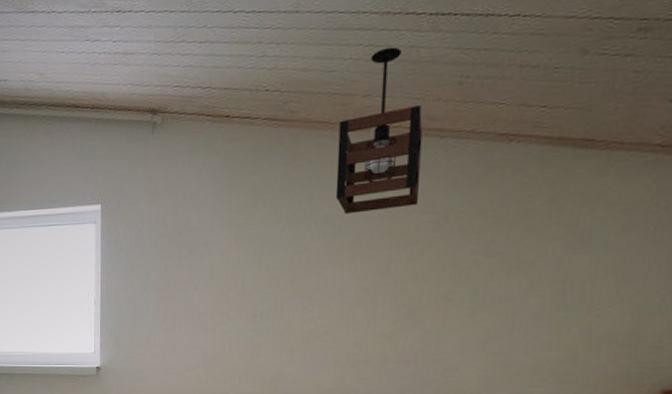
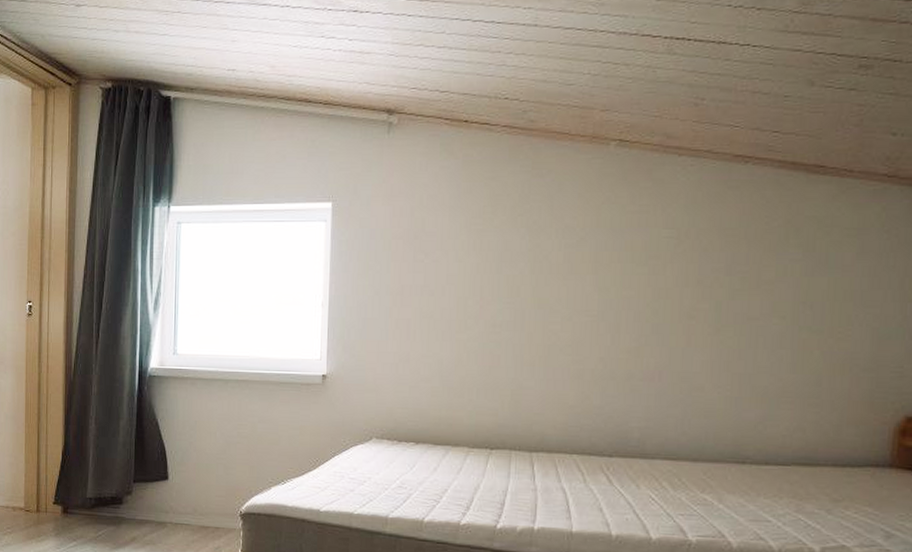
pendant light: present [335,47,423,214] -> none [576,65,661,225]

